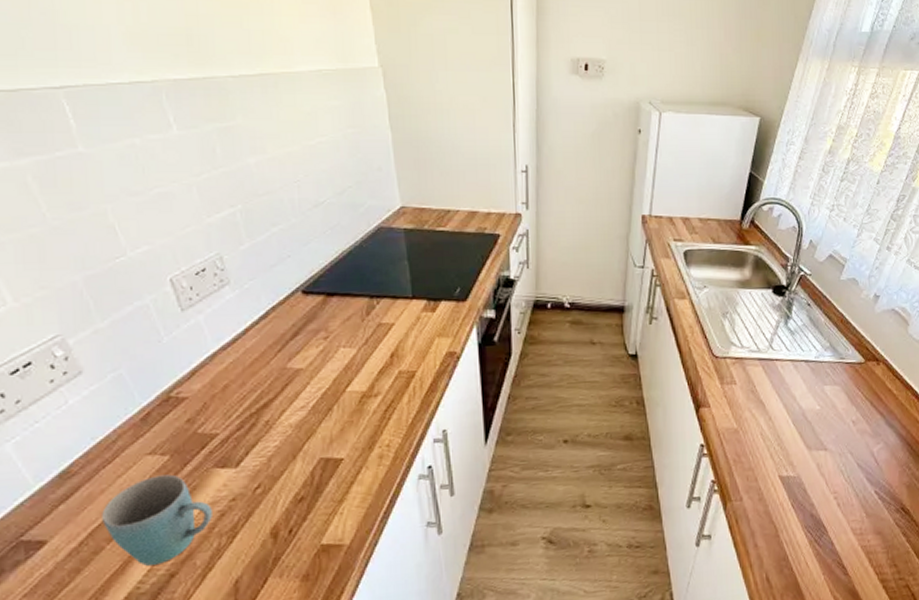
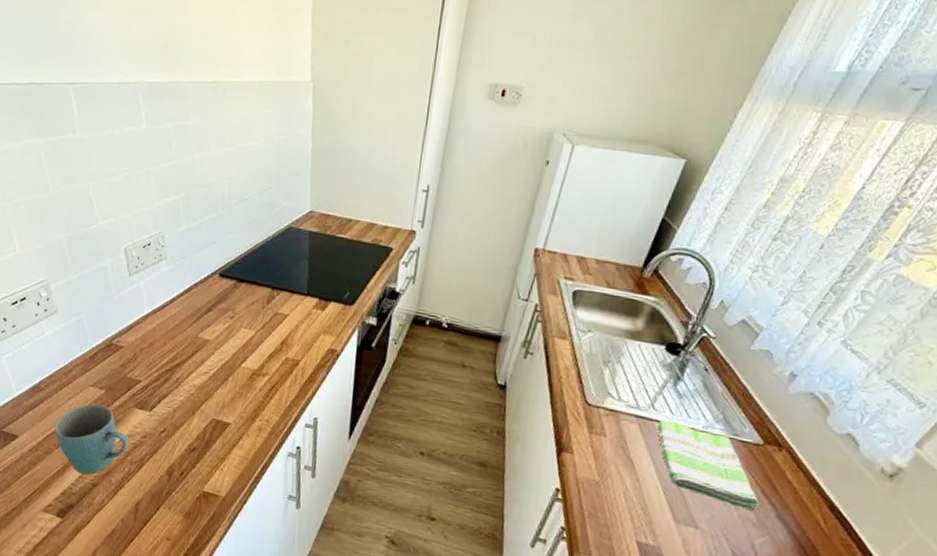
dish towel: none [778,357,871,425] -> present [658,419,759,512]

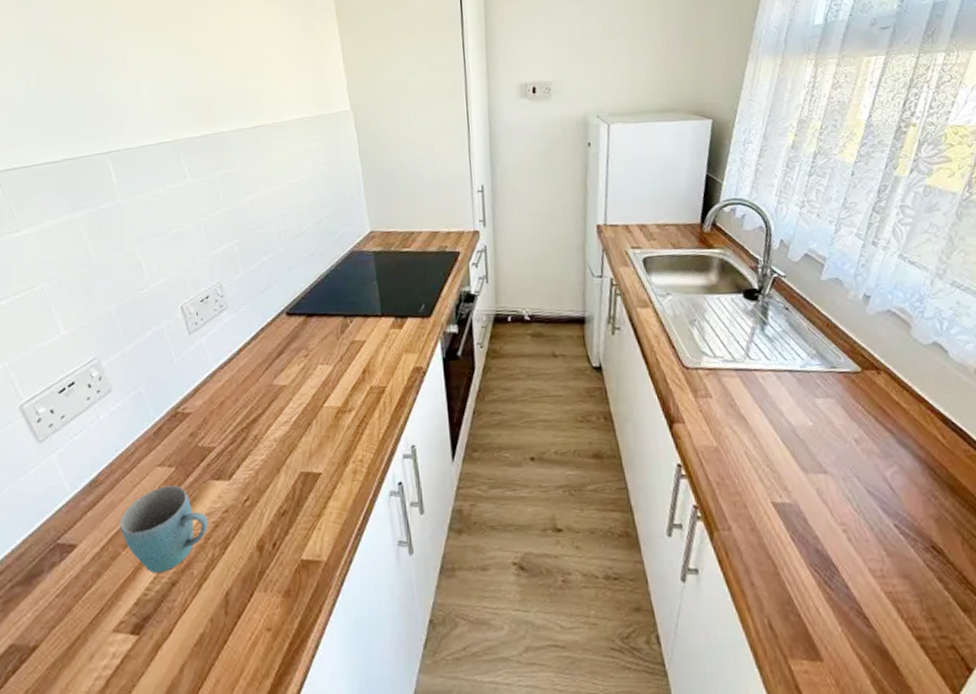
dish towel: present [658,419,759,512] -> none [758,366,878,444]

